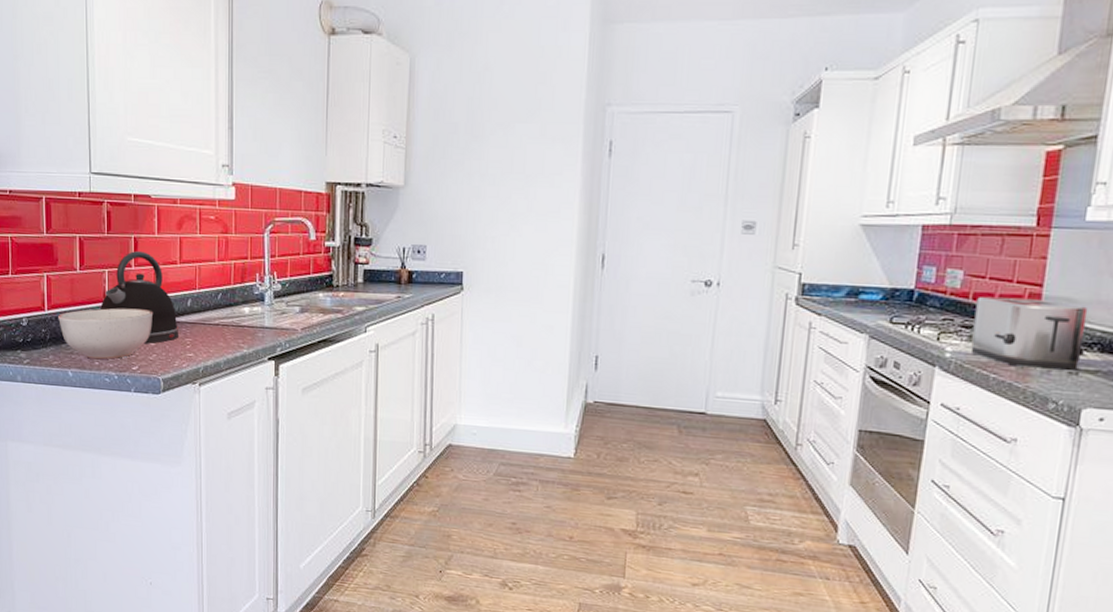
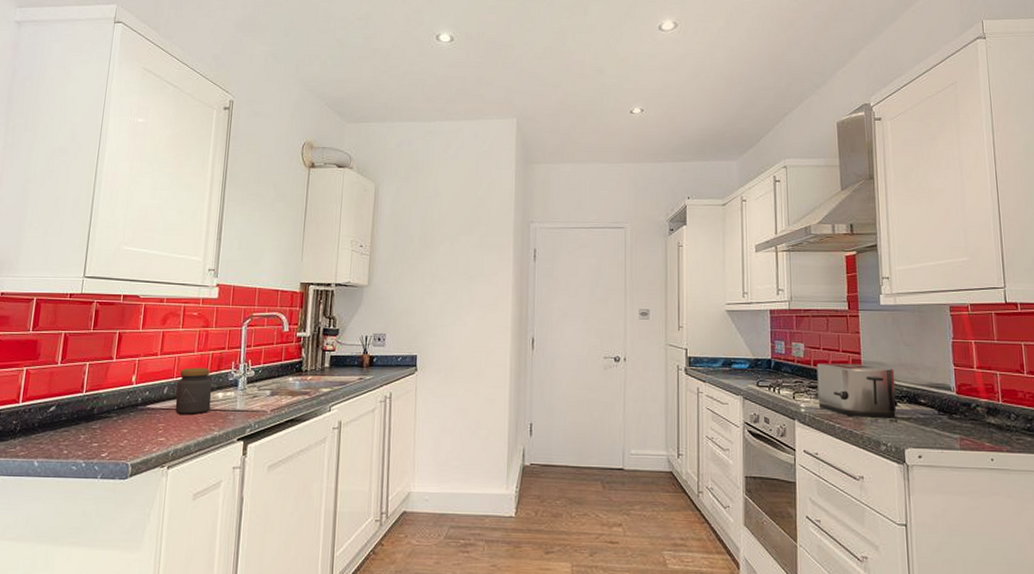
bowl: present [58,308,154,360] -> none [31,397,130,448]
kettle: present [100,251,180,344] -> none [76,345,154,431]
jar: none [200,278,238,330] -> present [175,367,212,415]

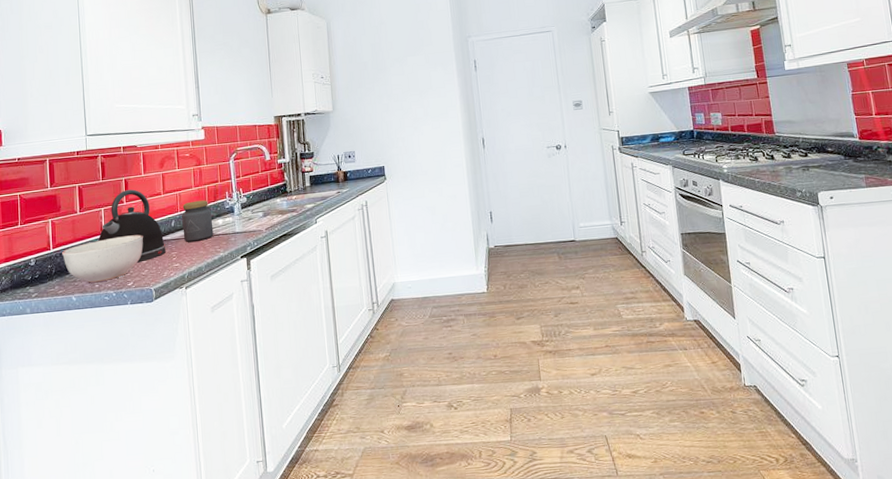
bowl: none [31,397,130,448] -> present [62,234,144,283]
kettle: none [76,345,154,431] -> present [98,189,166,263]
toaster: present [817,362,897,418] -> none [734,123,808,172]

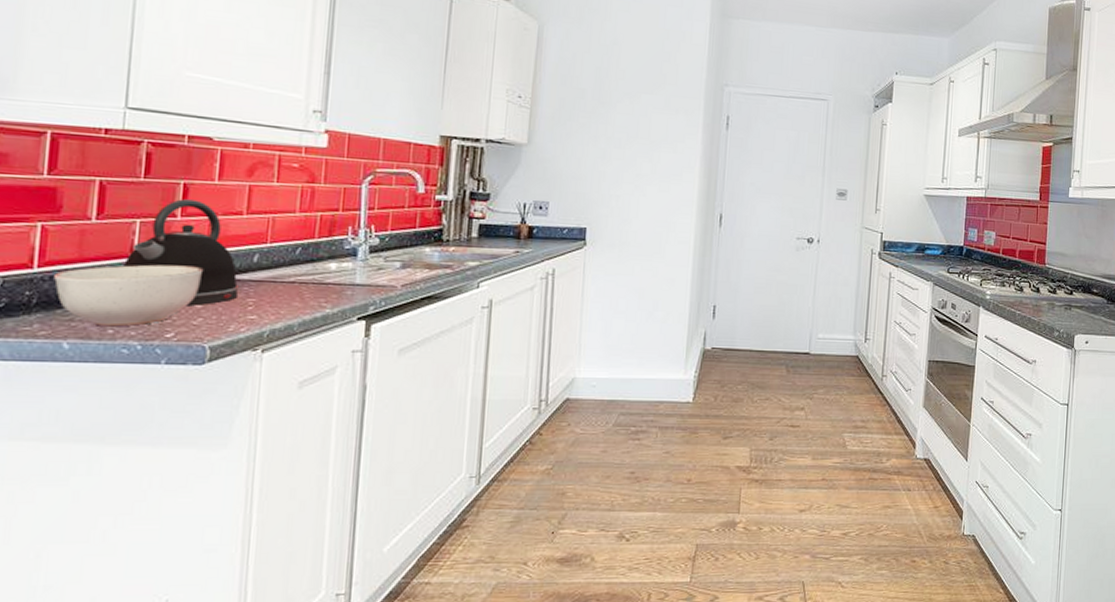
jar: present [182,200,214,242] -> none [270,231,322,288]

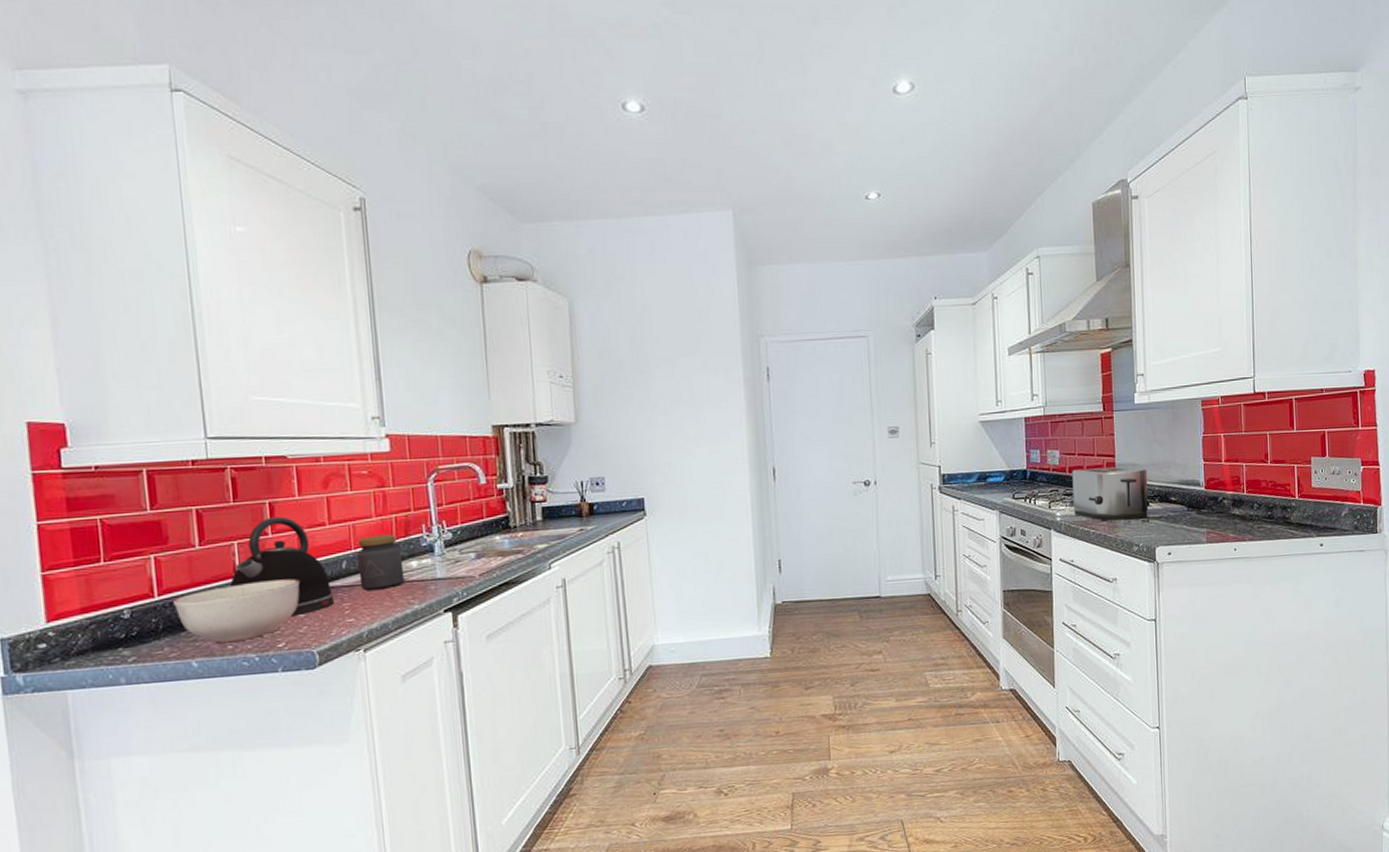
jar: none [270,231,322,288] -> present [357,534,405,590]
toaster: none [1003,251,1074,306] -> present [1072,466,1149,522]

